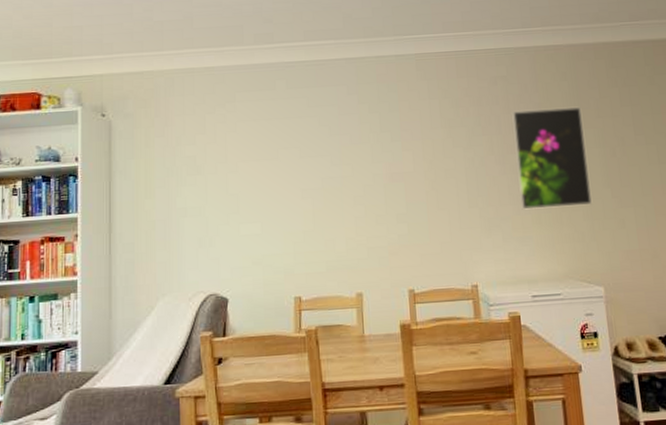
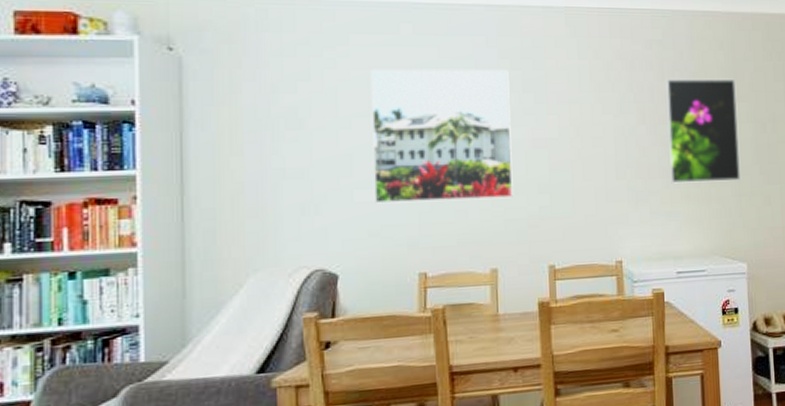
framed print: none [253,114,375,236] -> present [371,70,513,204]

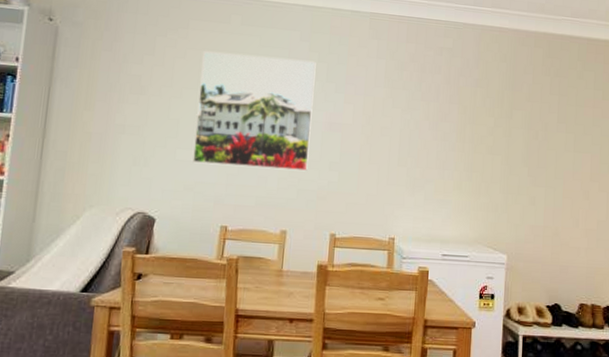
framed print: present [664,79,740,184] -> none [446,83,514,180]

